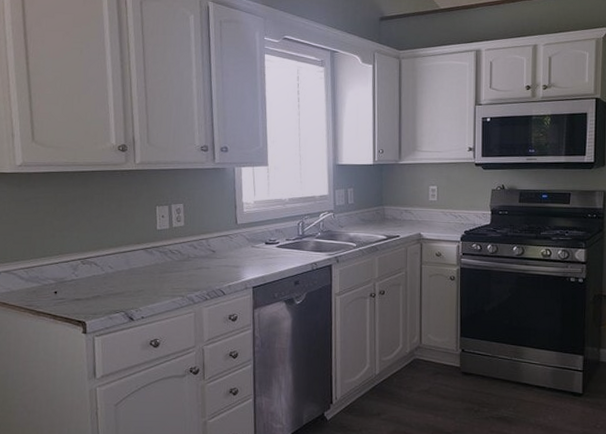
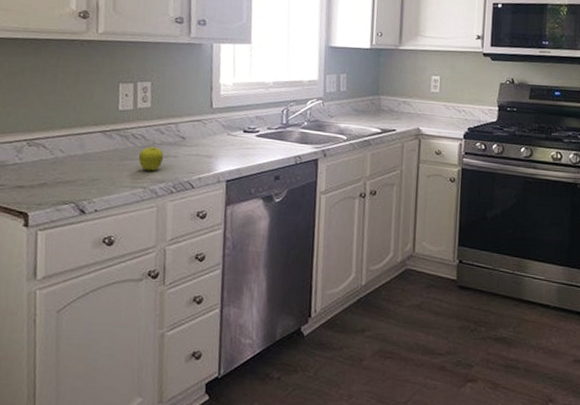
fruit: none [176,260,198,281] -> present [138,147,164,171]

